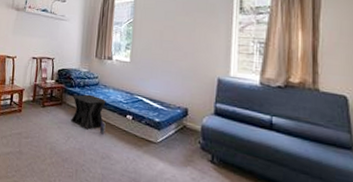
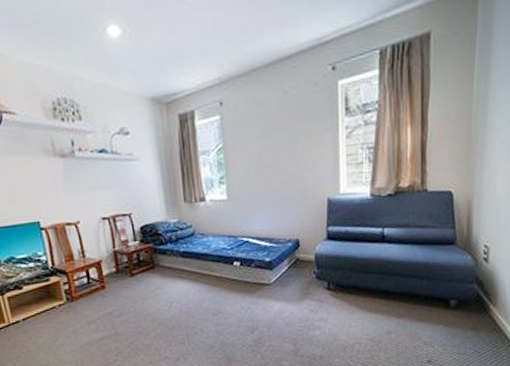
side table: present [71,94,106,135] -> none [166,248,212,290]

